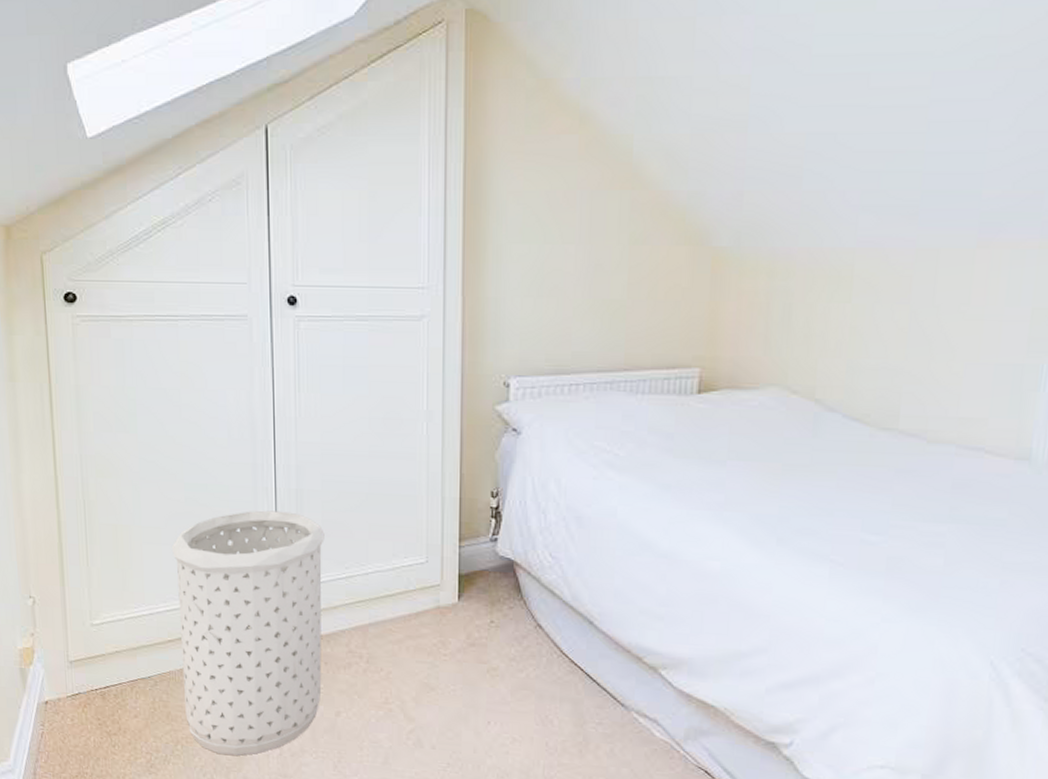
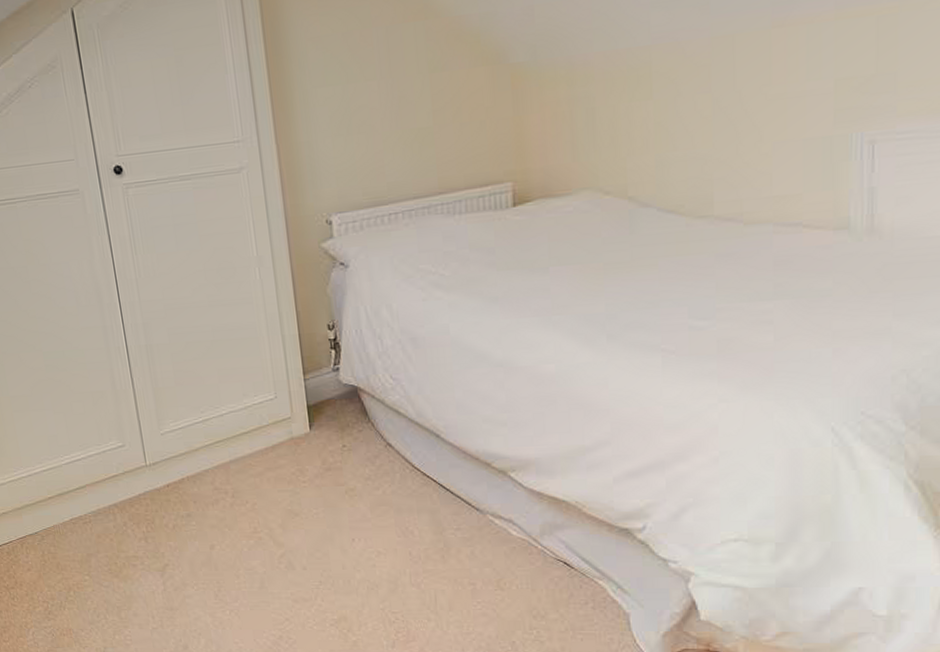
laundry basket: present [171,510,325,757] -> none [39,366,195,596]

